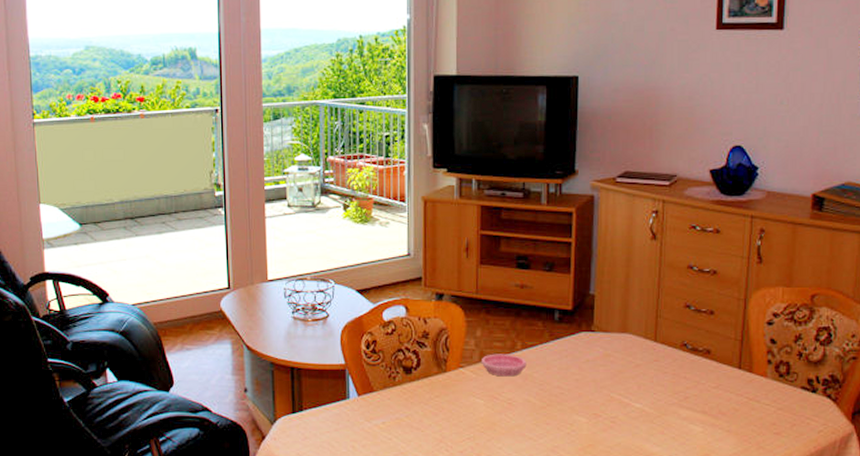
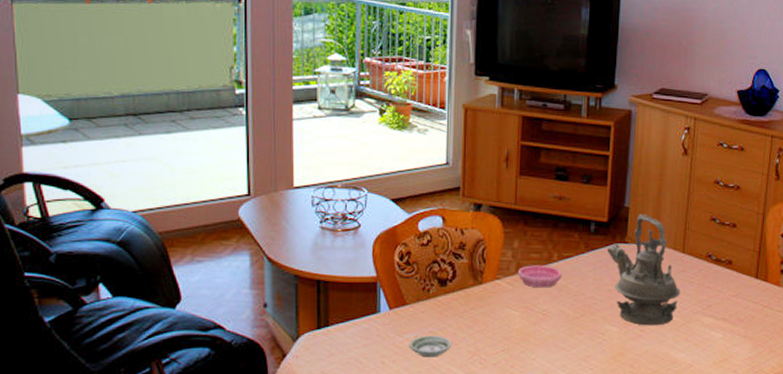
saucer: none [378,422,419,443] -> present [409,335,452,358]
teapot: none [573,302,654,417] -> present [607,214,680,326]

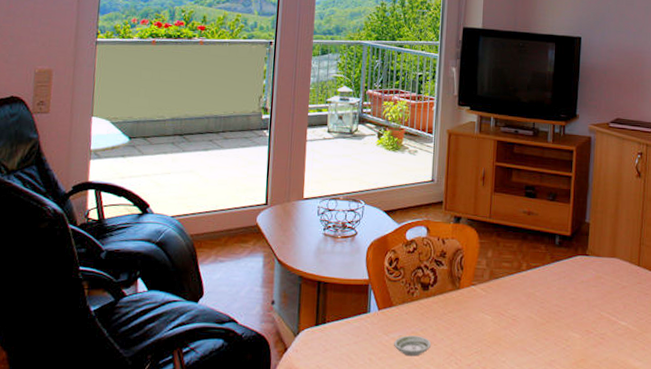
saucer: present [518,265,562,288] -> none [491,273,530,295]
teapot: present [607,214,680,326] -> none [570,229,637,334]

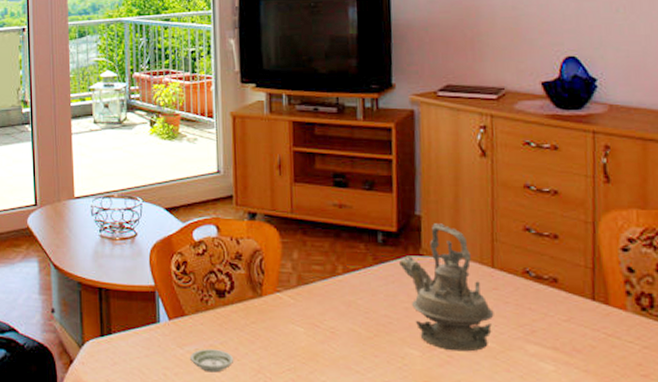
teapot: none [570,229,637,334] -> present [399,223,494,352]

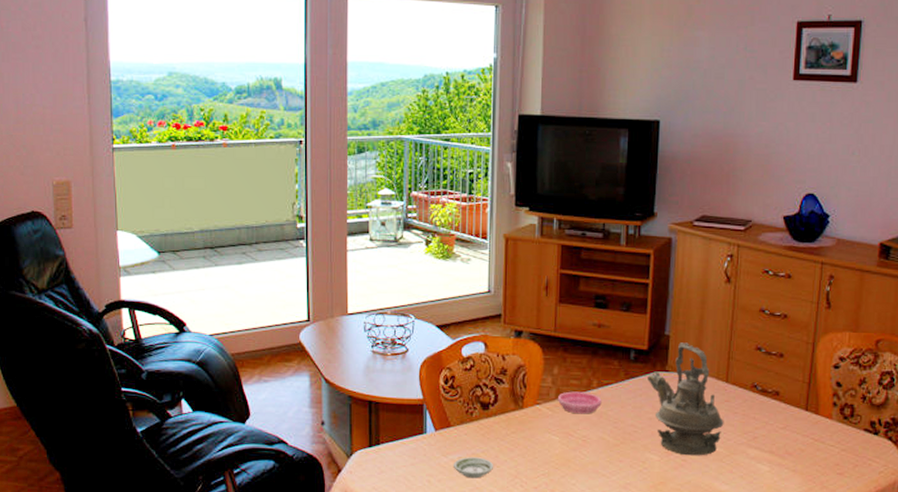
saucer: none [300,278,349,303] -> present [558,391,602,414]

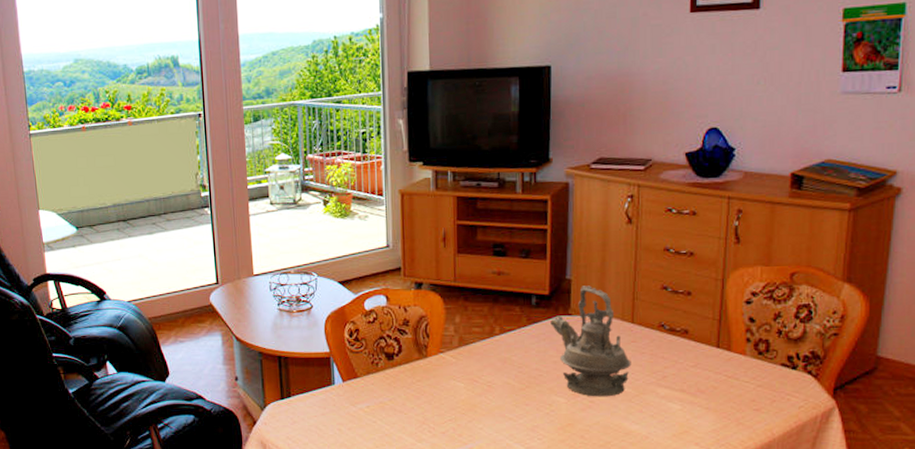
saucer: present [454,457,494,478] -> none [362,405,402,426]
saucer: present [558,391,602,414] -> none [461,338,505,361]

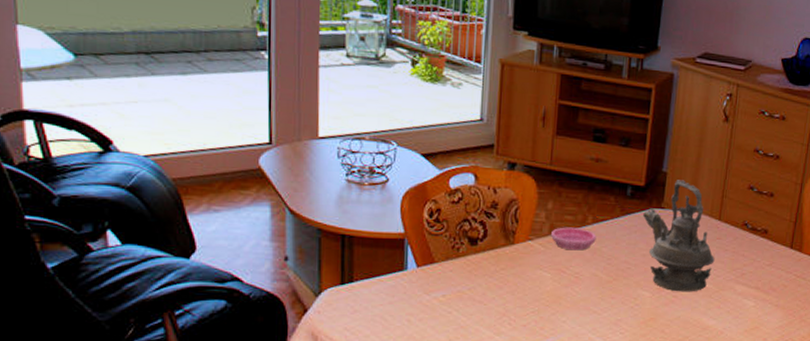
saucer: none [461,338,505,361] -> present [551,227,596,251]

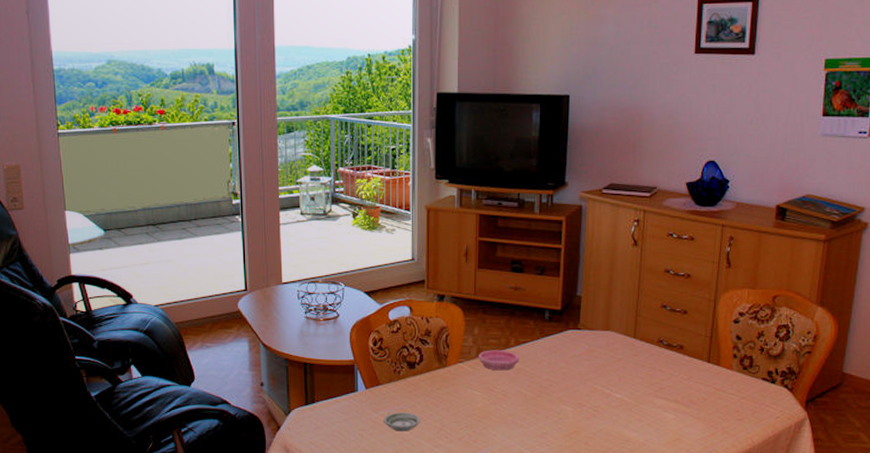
saucer: none [437,295,481,317] -> present [384,412,421,432]
teapot: present [643,180,715,292] -> none [561,302,633,406]

